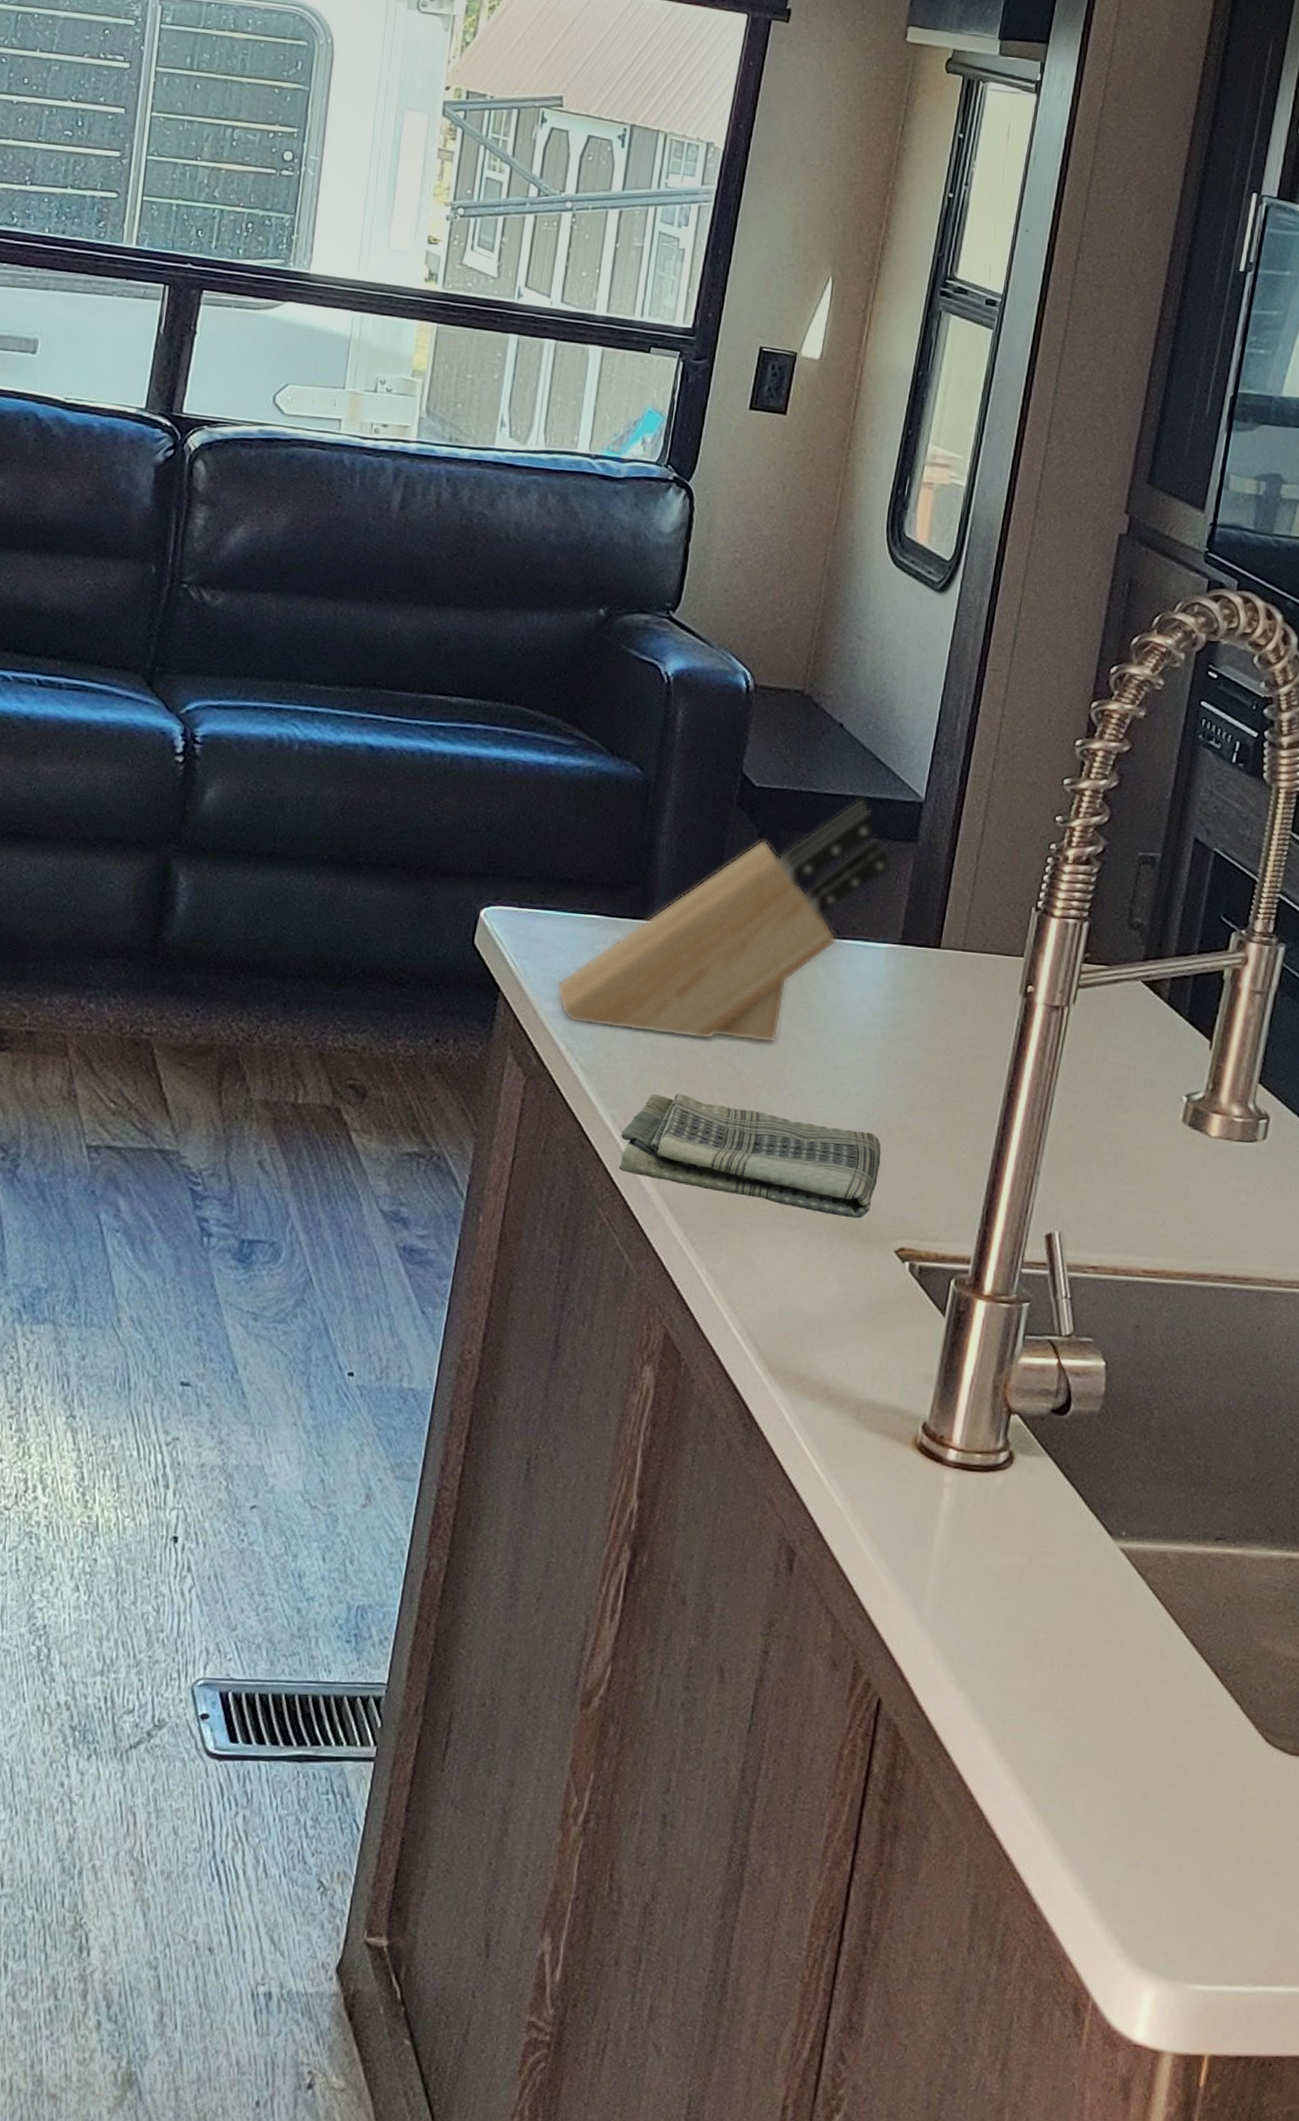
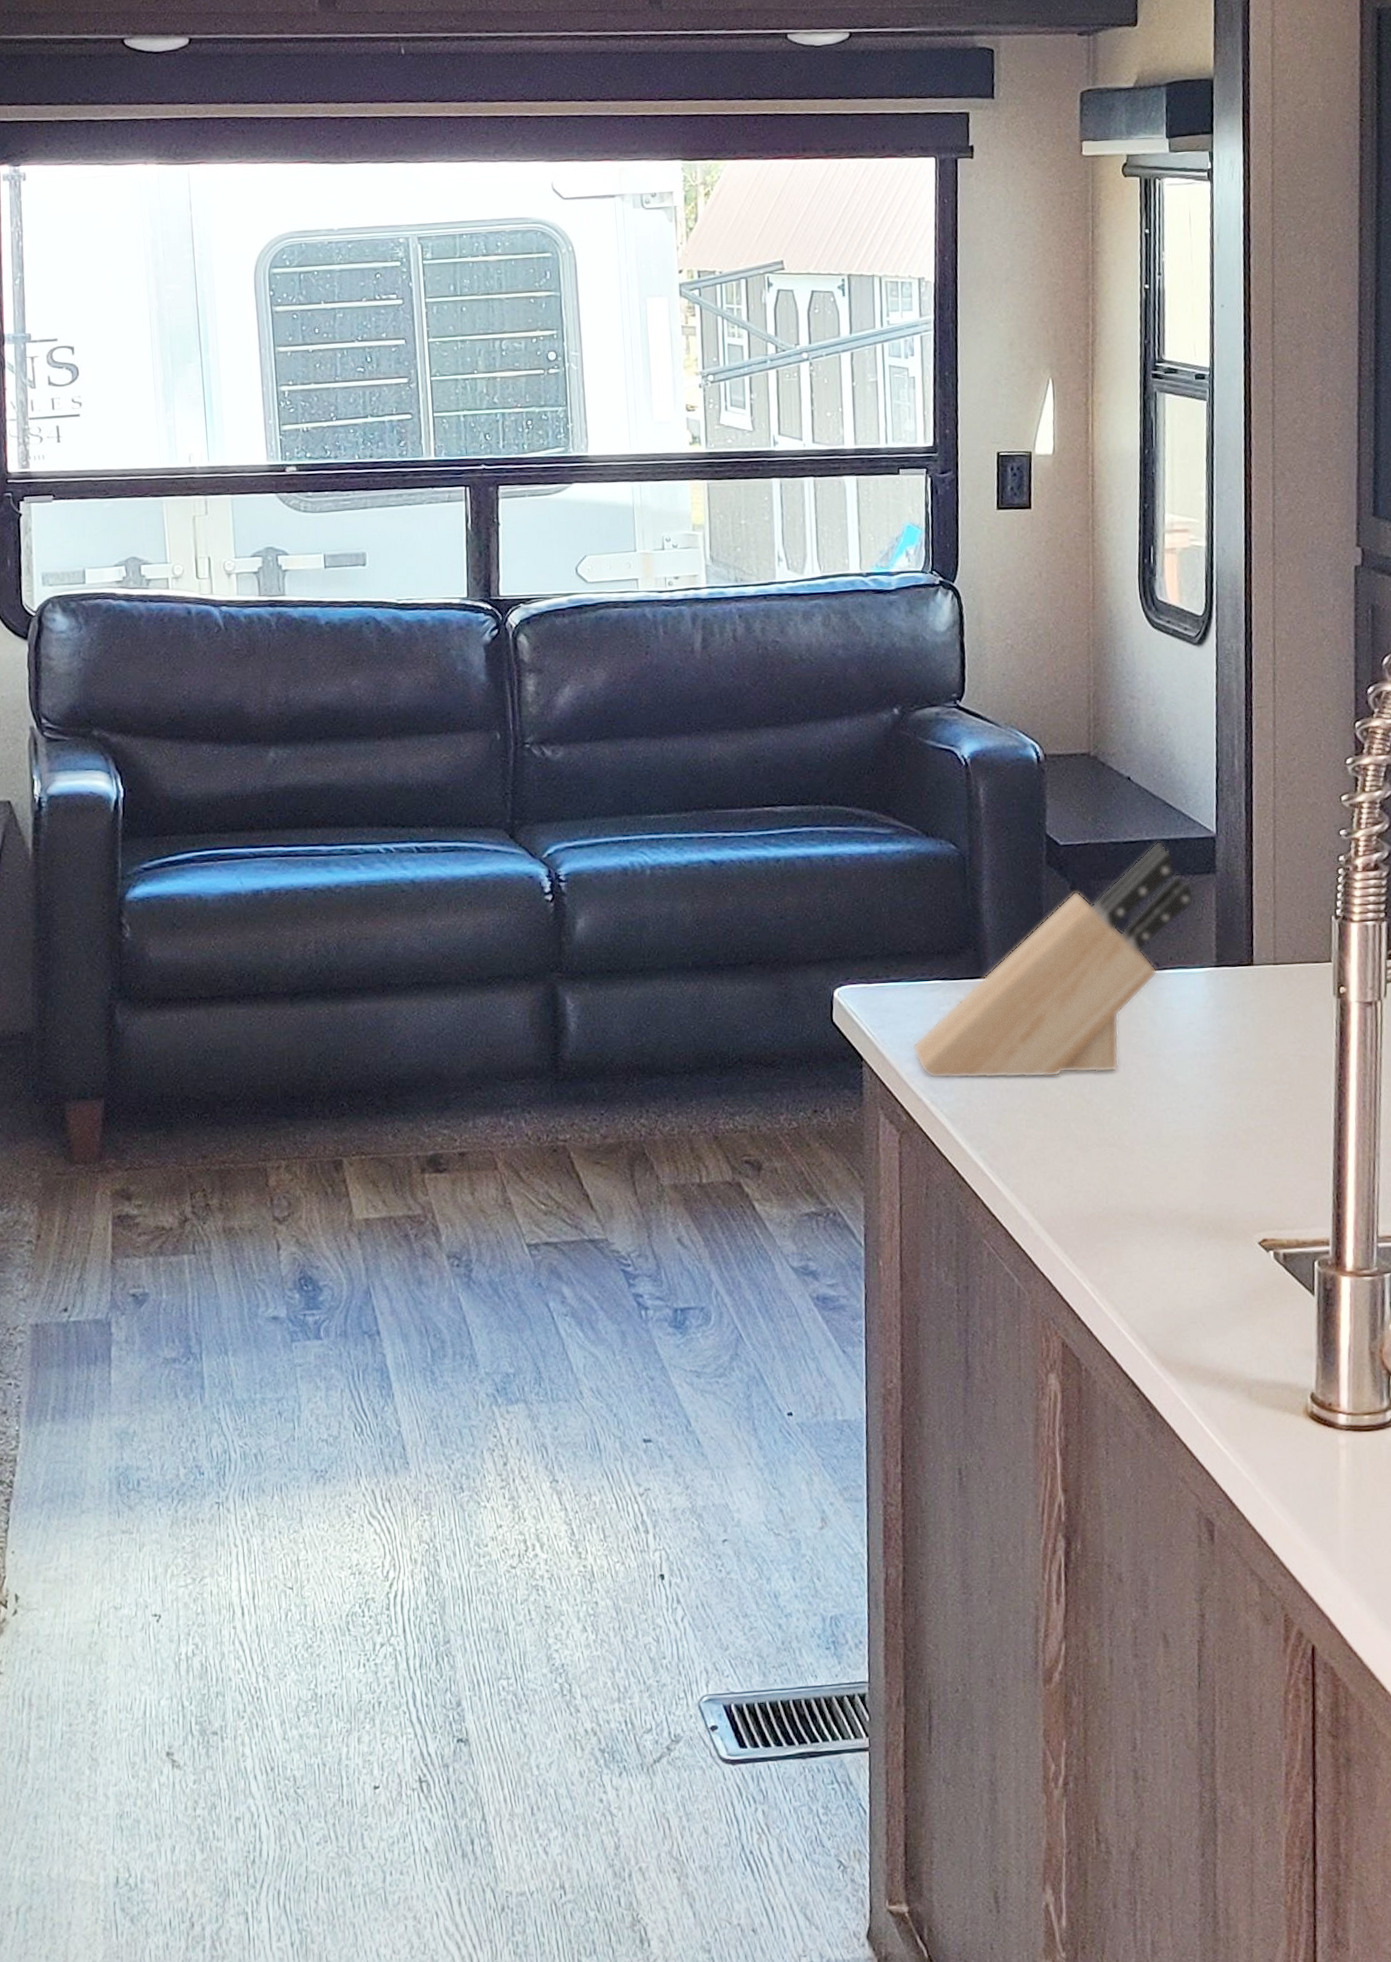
dish towel: present [618,1093,881,1219] -> none [993,1127,1232,1219]

